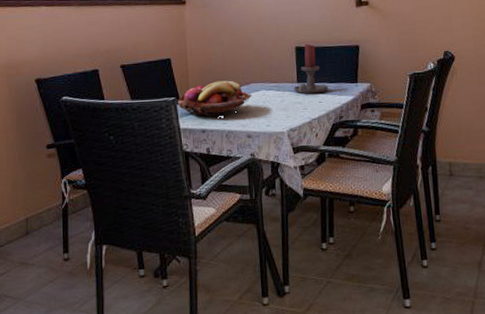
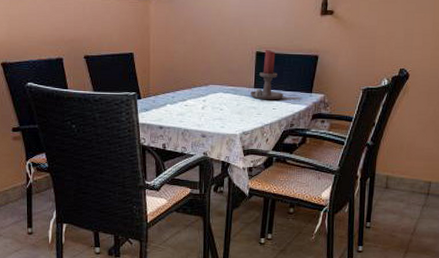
fruit basket: present [178,80,252,117] -> none [138,79,210,115]

